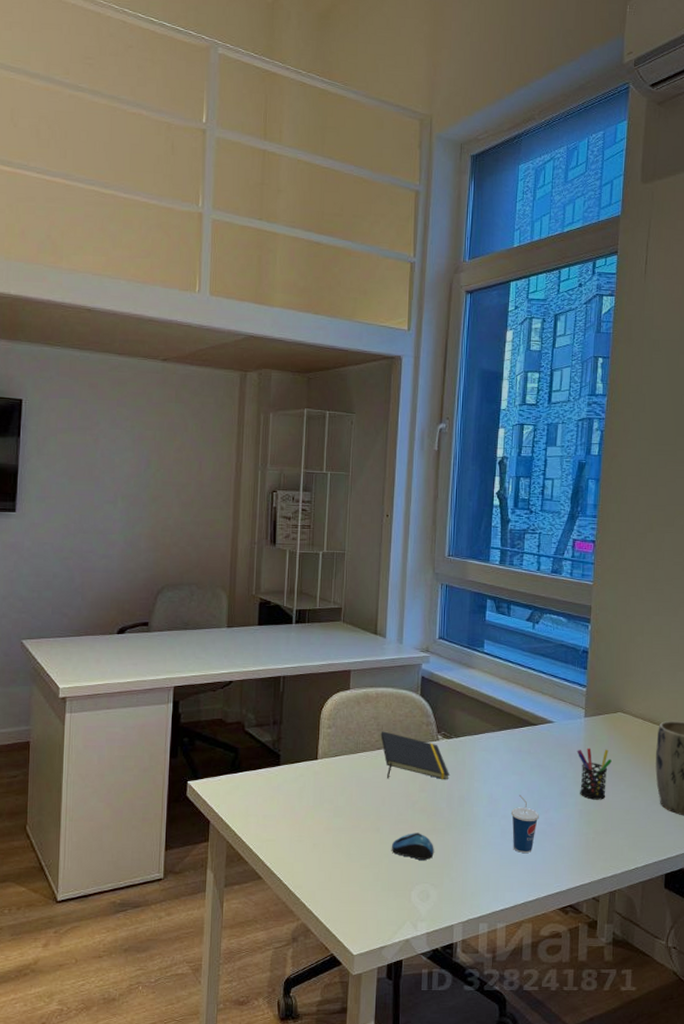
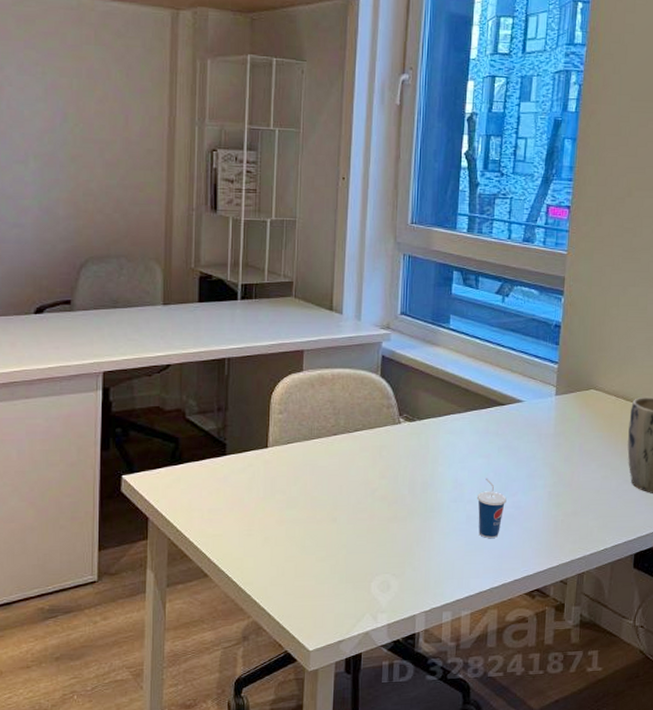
notepad: present [380,731,450,780] -> none [337,415,413,466]
computer mouse: present [391,833,434,860] -> none [349,521,395,550]
pen holder: present [577,748,612,800] -> none [547,427,583,481]

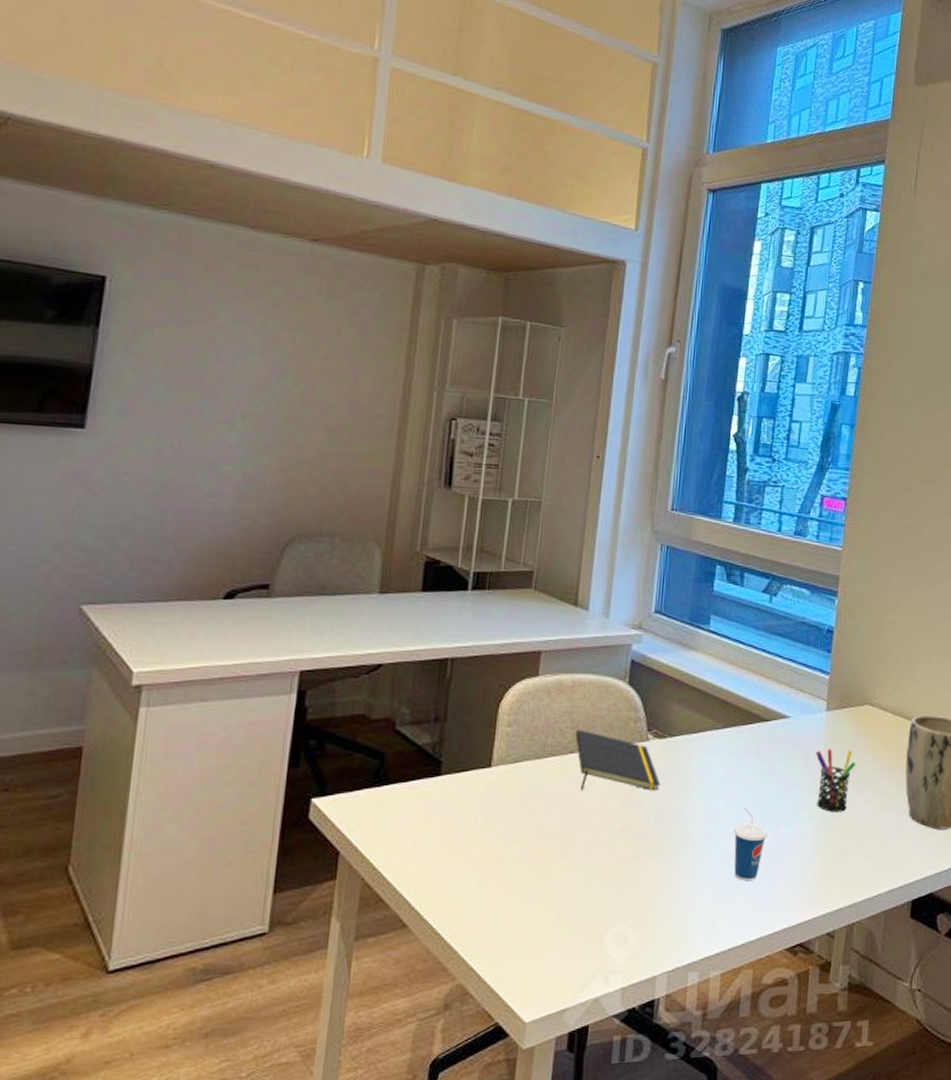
notepad: none [337,415,413,466] -> present [575,729,661,791]
pen holder: none [547,427,583,481] -> present [815,748,856,812]

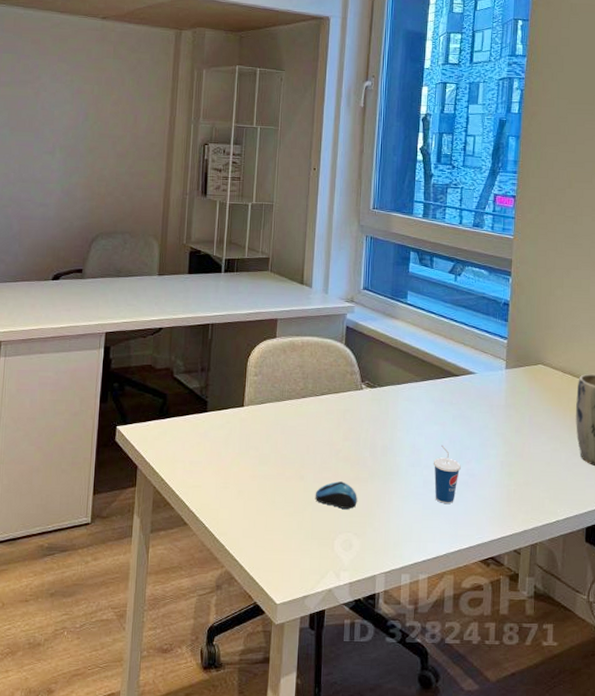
notepad: present [575,729,661,791] -> none [305,380,374,430]
computer mouse: none [581,859,637,894] -> present [315,481,357,509]
pen holder: present [815,748,856,812] -> none [498,399,532,452]

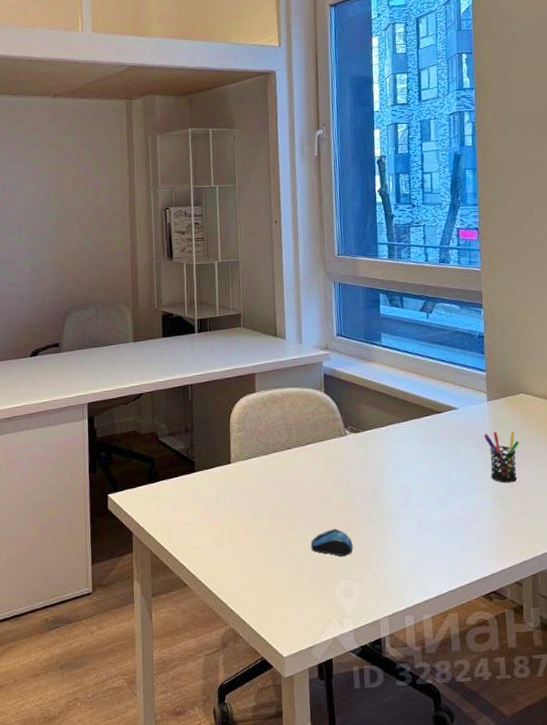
cup: present [433,445,461,503] -> none [424,483,453,542]
pen holder: none [498,399,532,452] -> present [483,431,519,483]

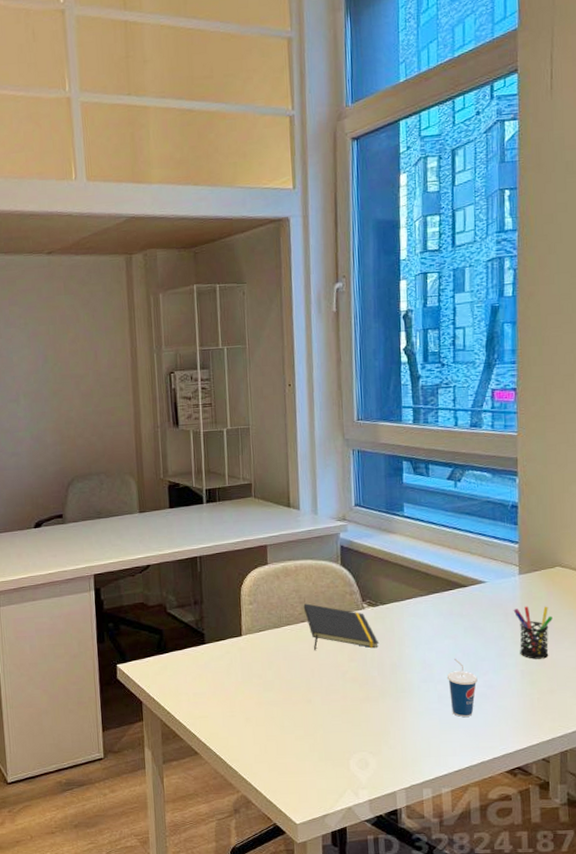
notepad: none [289,430,361,477] -> present [303,603,380,650]
computer mouse: present [310,529,353,556] -> none [324,702,369,729]
cup: none [424,483,453,542] -> present [446,658,478,717]

